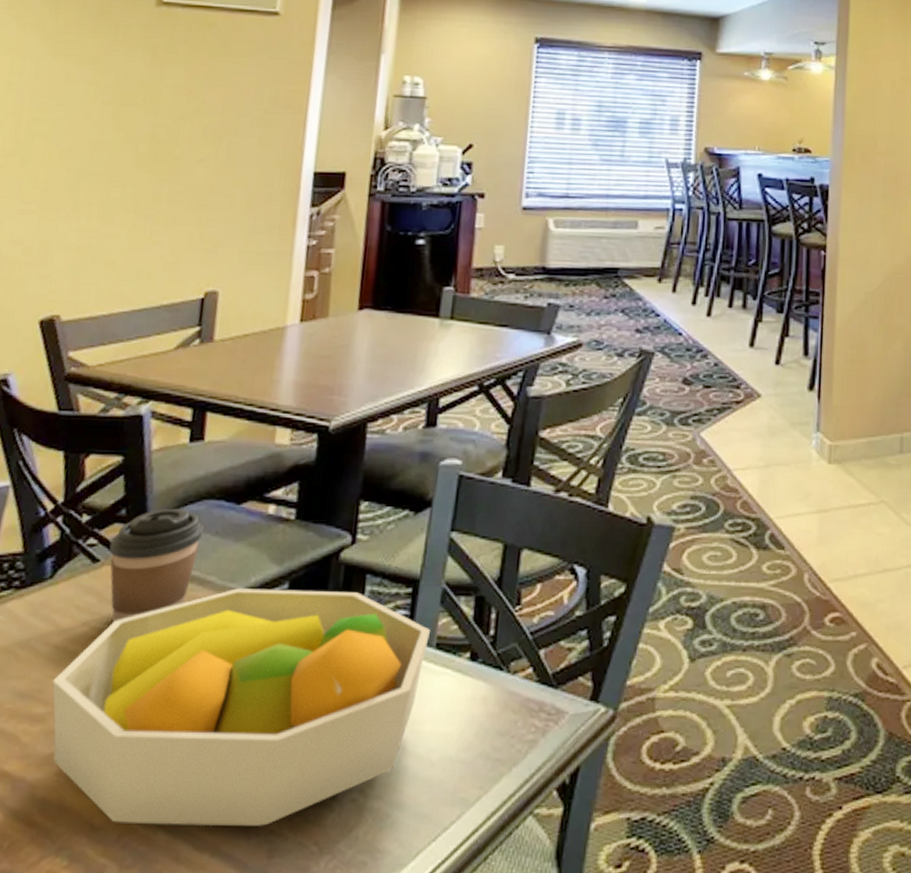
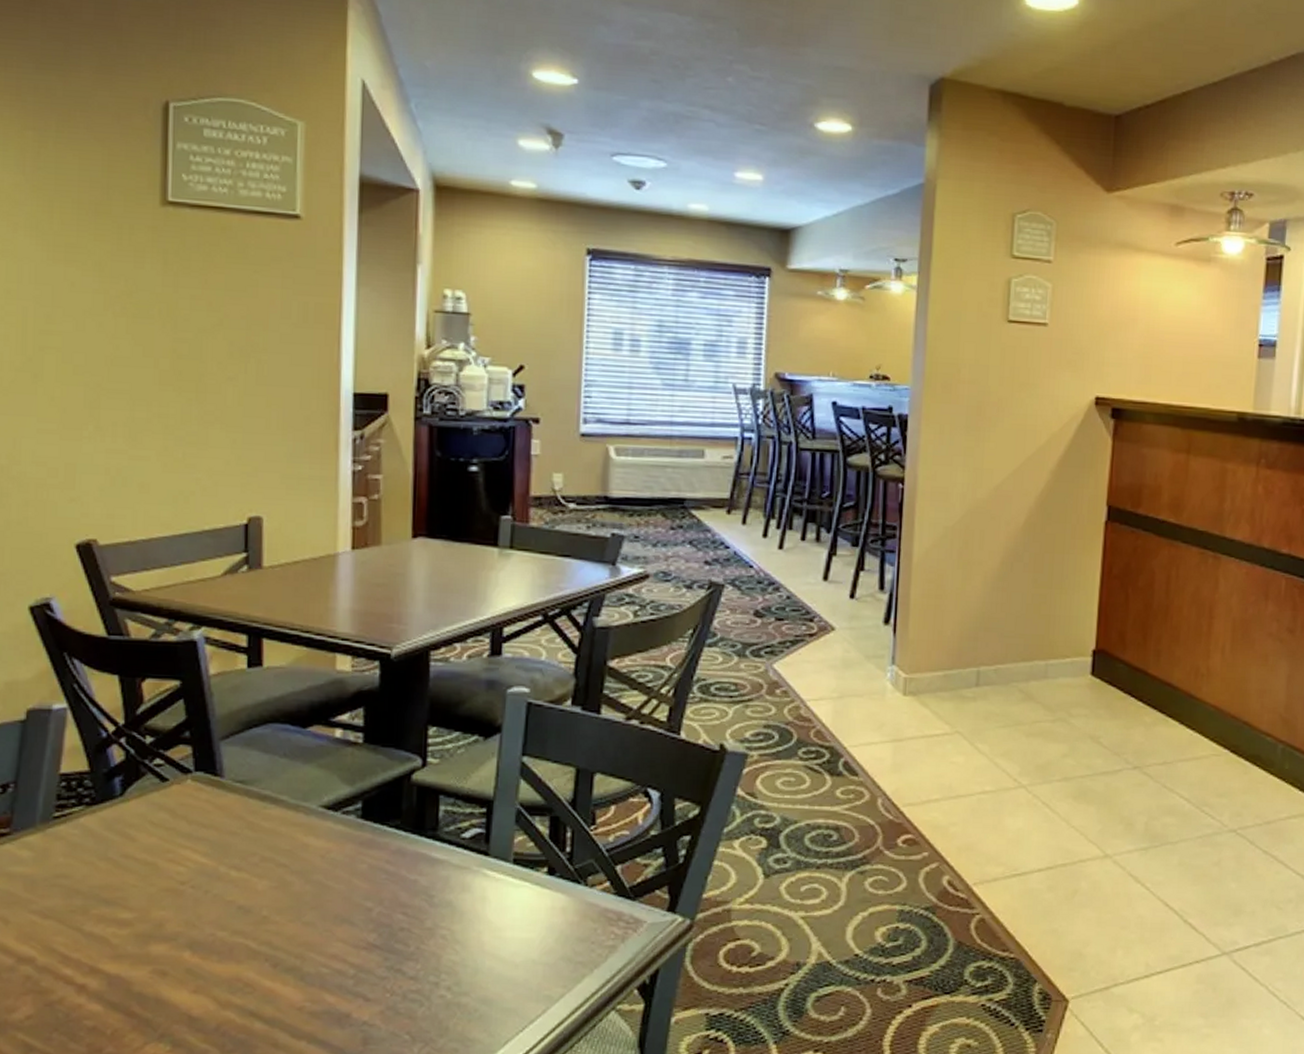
fruit bowl: present [52,588,431,826] -> none [135,807,508,1018]
coffee cup: present [109,508,204,623] -> none [177,731,271,837]

